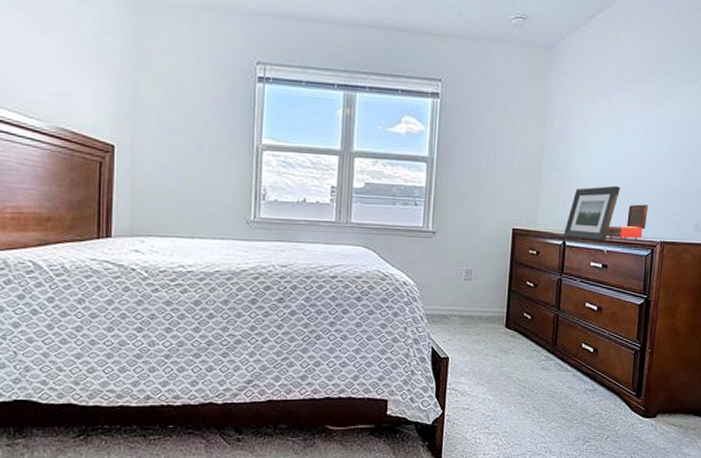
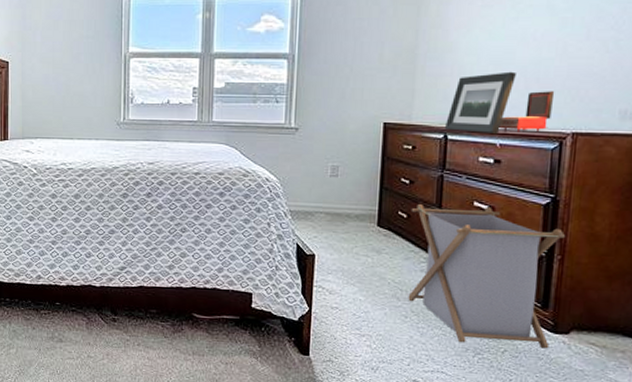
laundry basket: none [530,306,655,433] -> present [408,204,566,349]

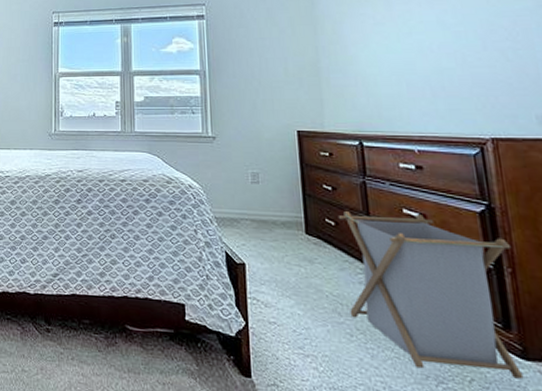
picture frame: present [444,71,516,135] -> none [357,81,421,141]
jewelry box: present [499,91,555,133] -> none [413,98,466,139]

